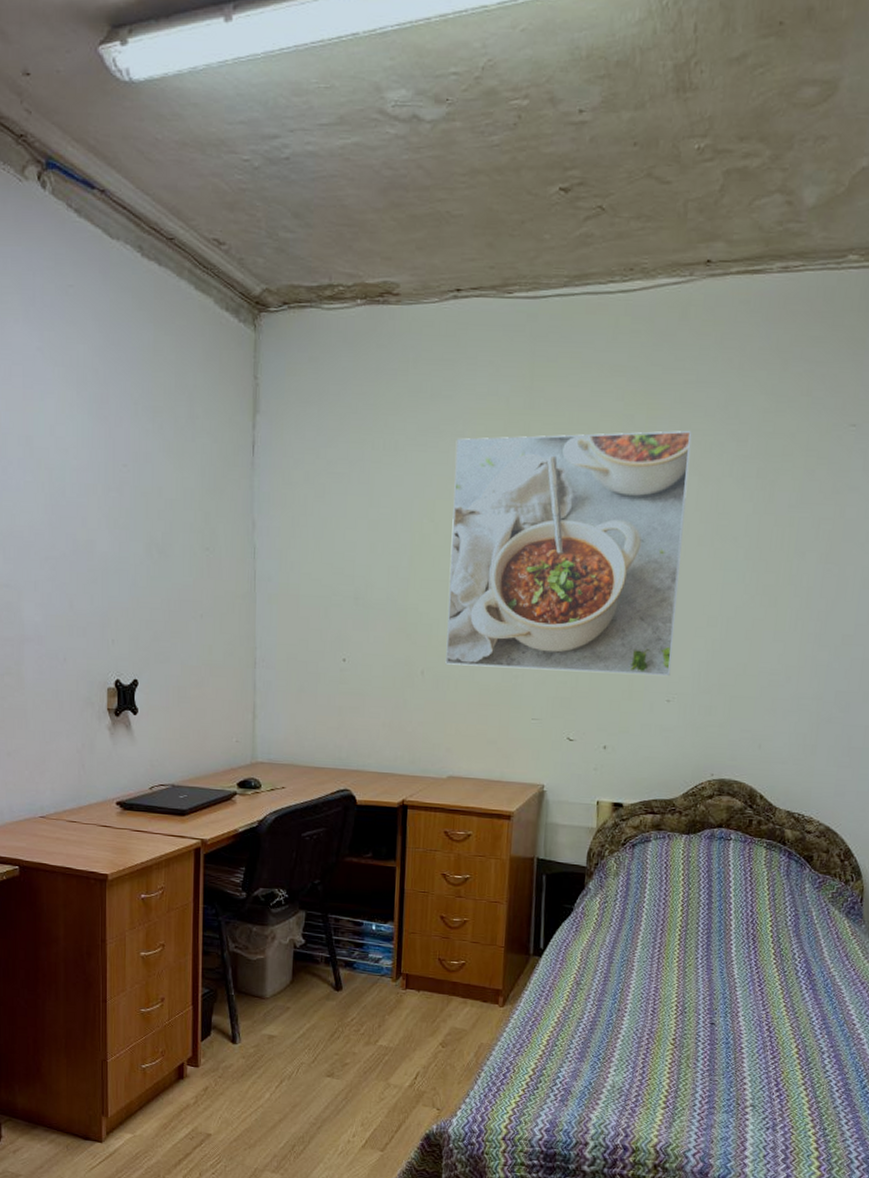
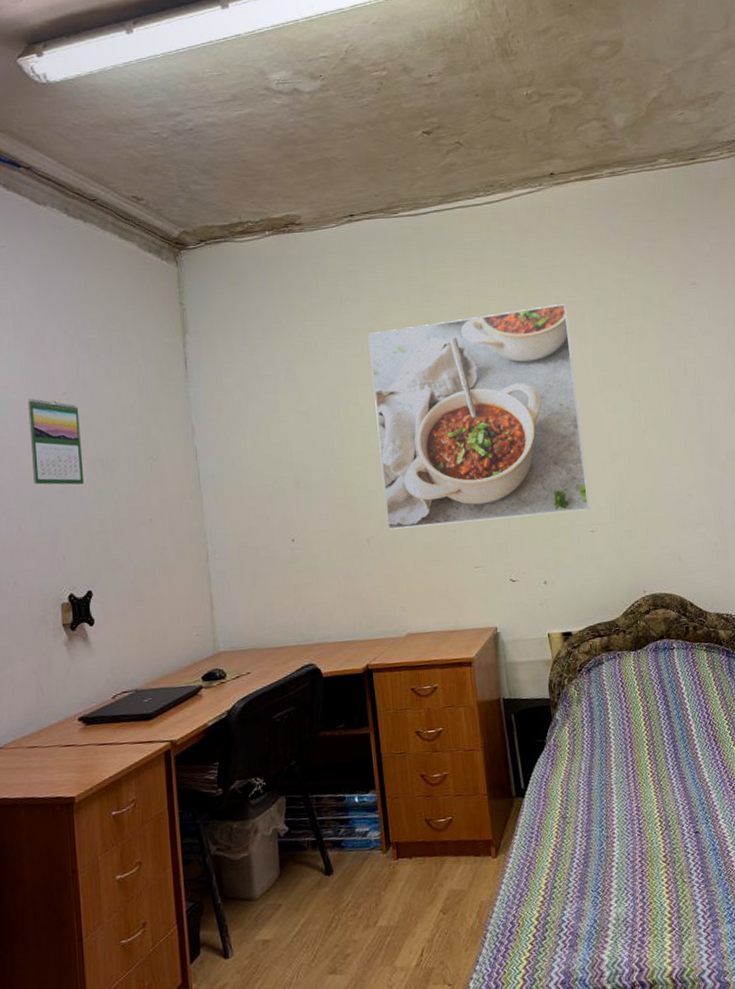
calendar: none [87,466,139,568] -> present [28,398,85,485]

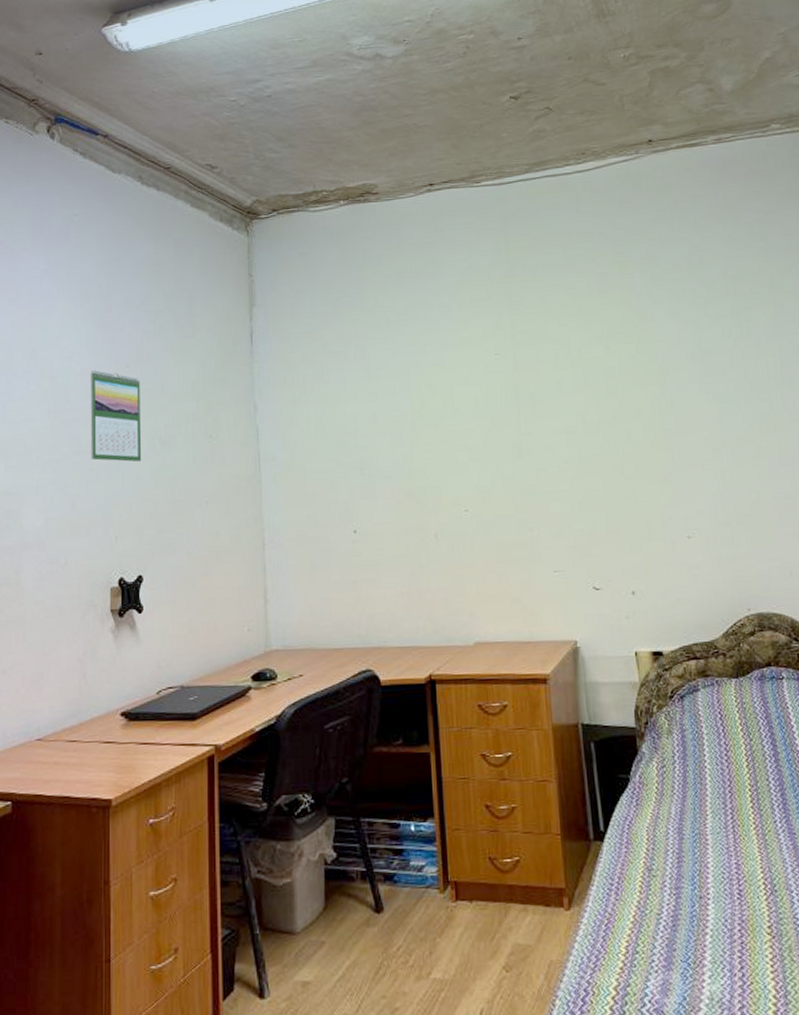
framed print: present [368,304,590,530] -> none [444,282,686,525]

